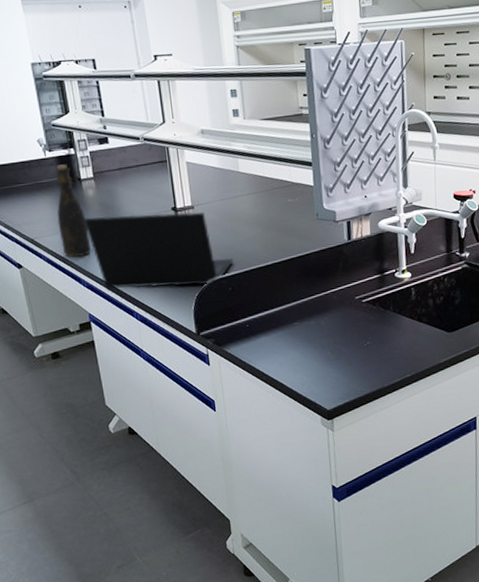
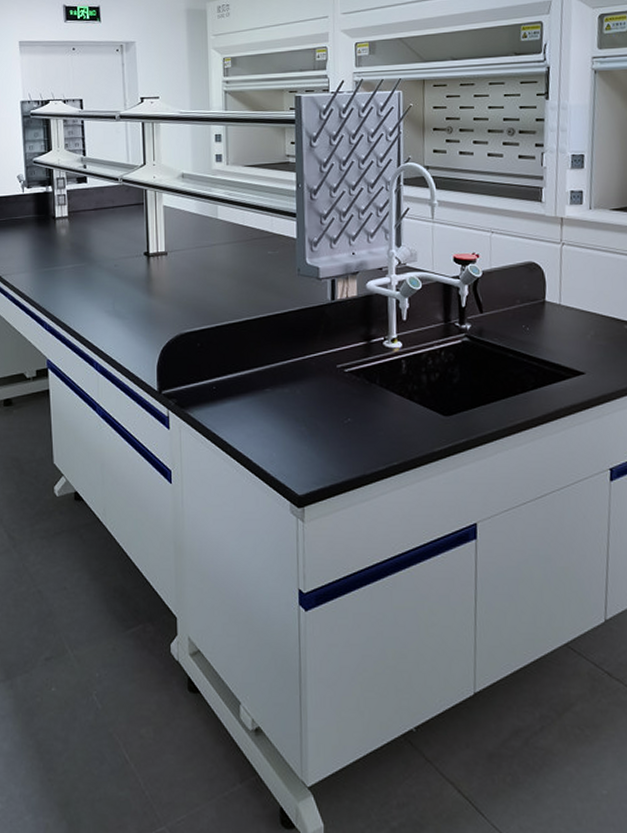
bottle: present [55,164,91,258] -> none [27,201,57,299]
laptop: present [83,211,234,289] -> none [53,257,205,339]

